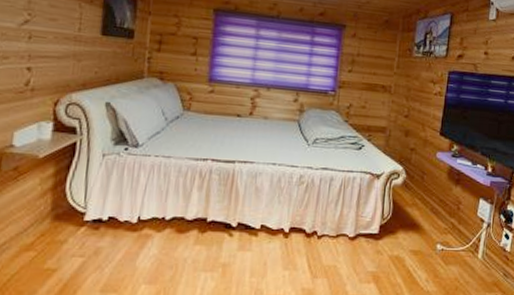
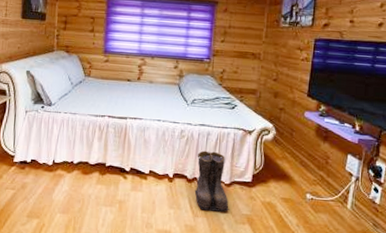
boots: none [314,199,354,270] -> present [194,150,230,212]

